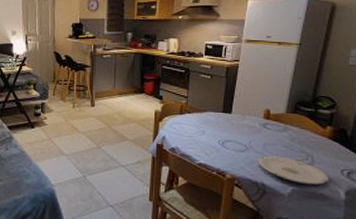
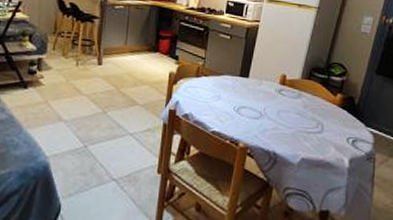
plate: present [258,155,328,185] -> none [271,123,335,154]

